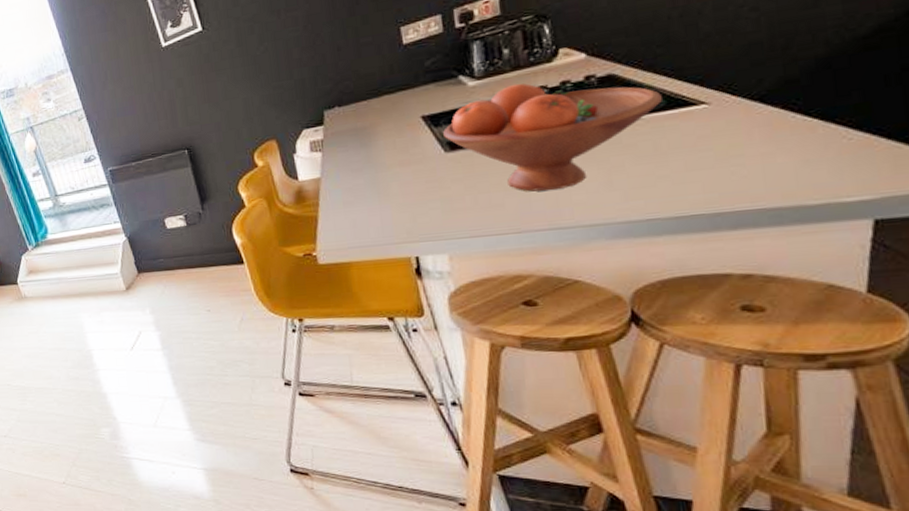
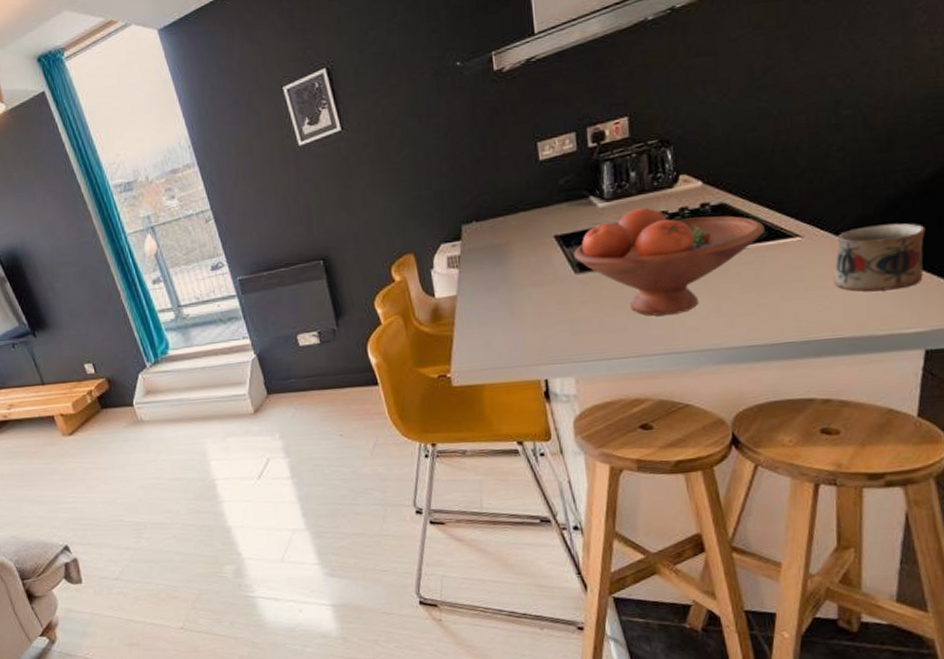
mug: none [750,82,869,159] -> present [833,223,926,292]

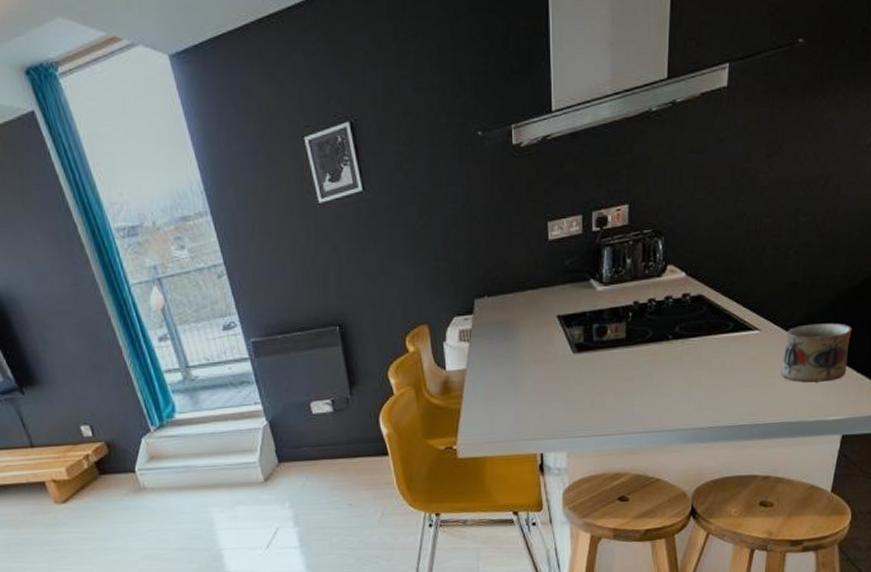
fruit bowl: present [574,207,764,316] -> none [573,293,732,397]

